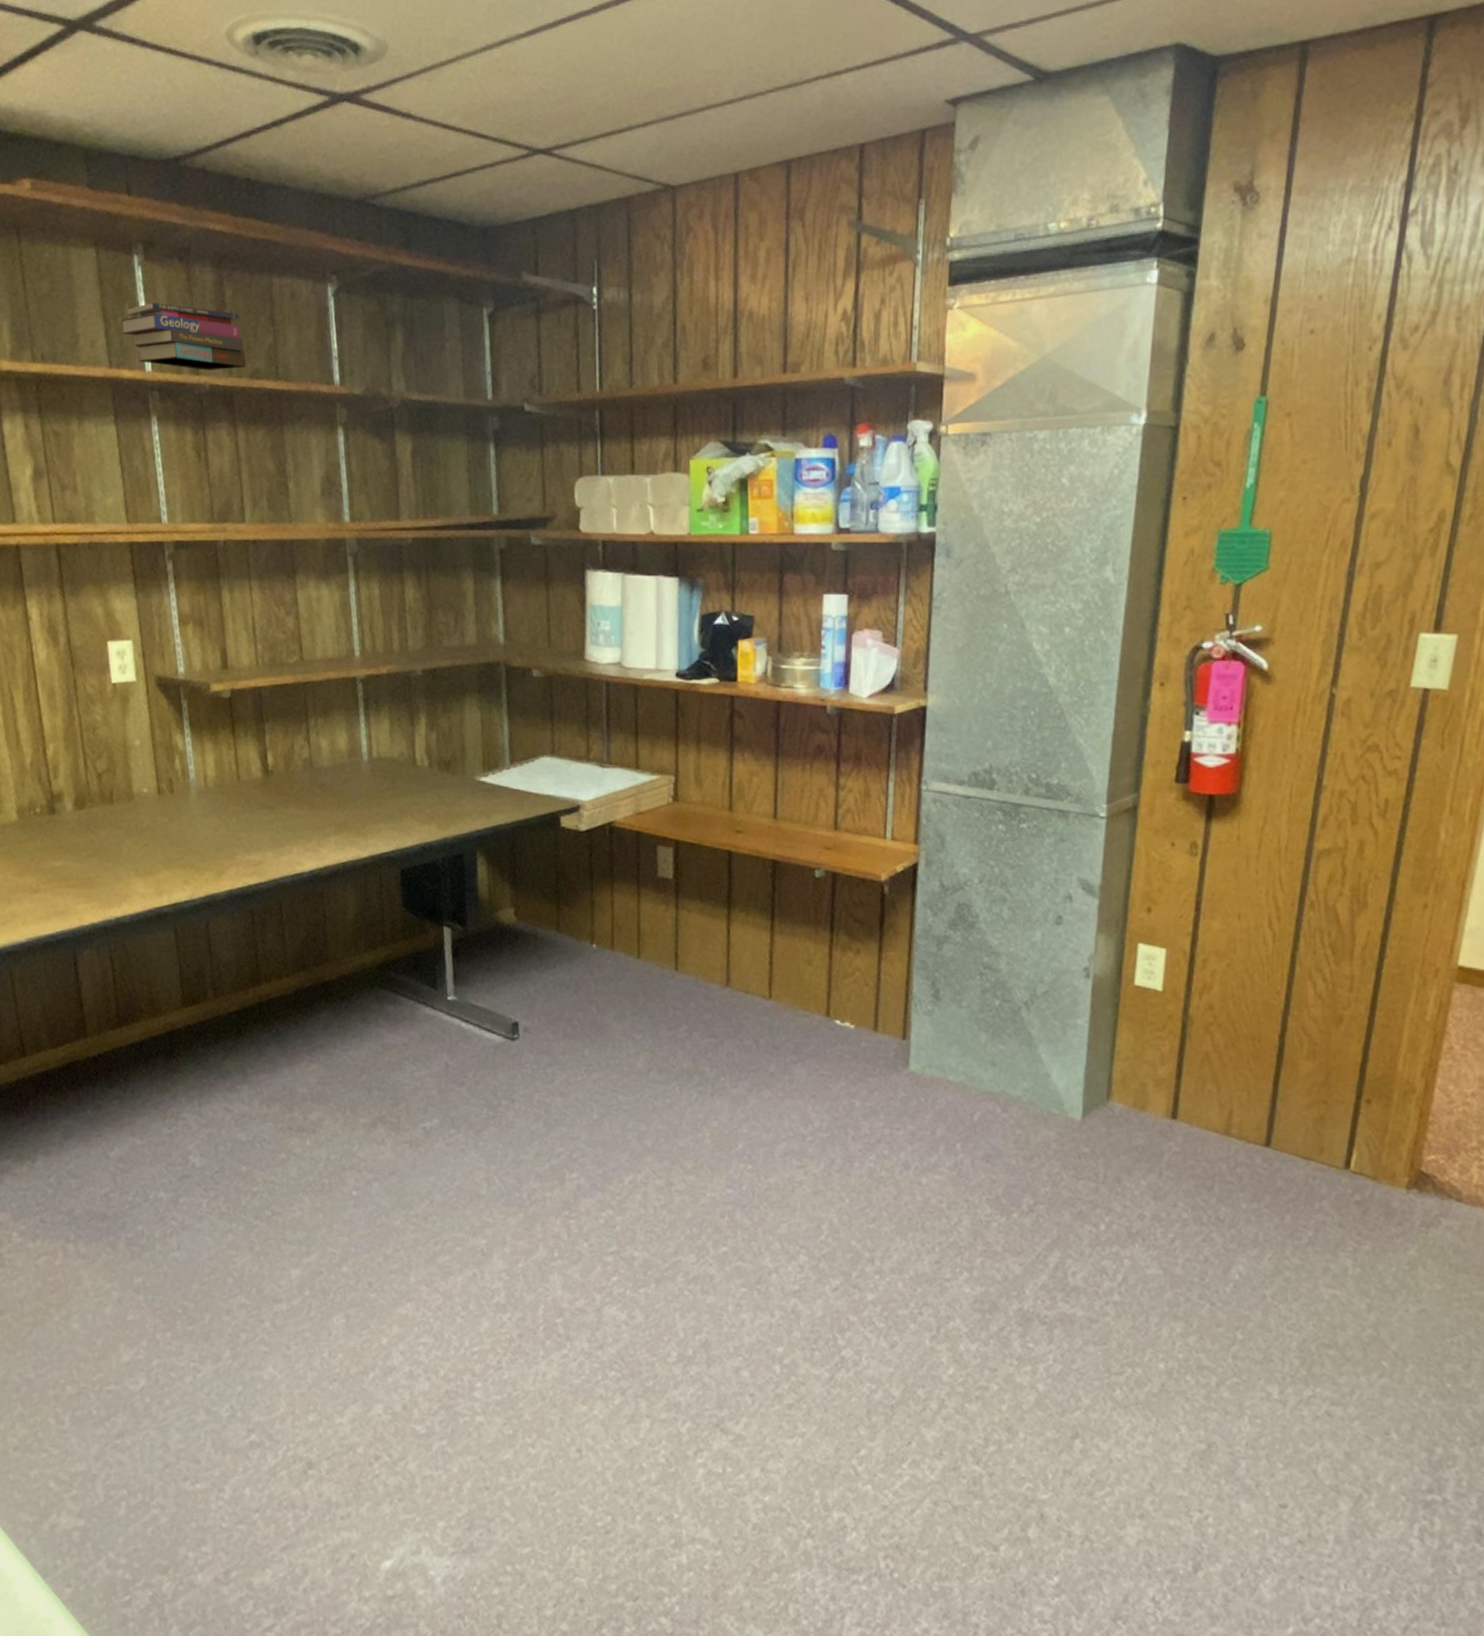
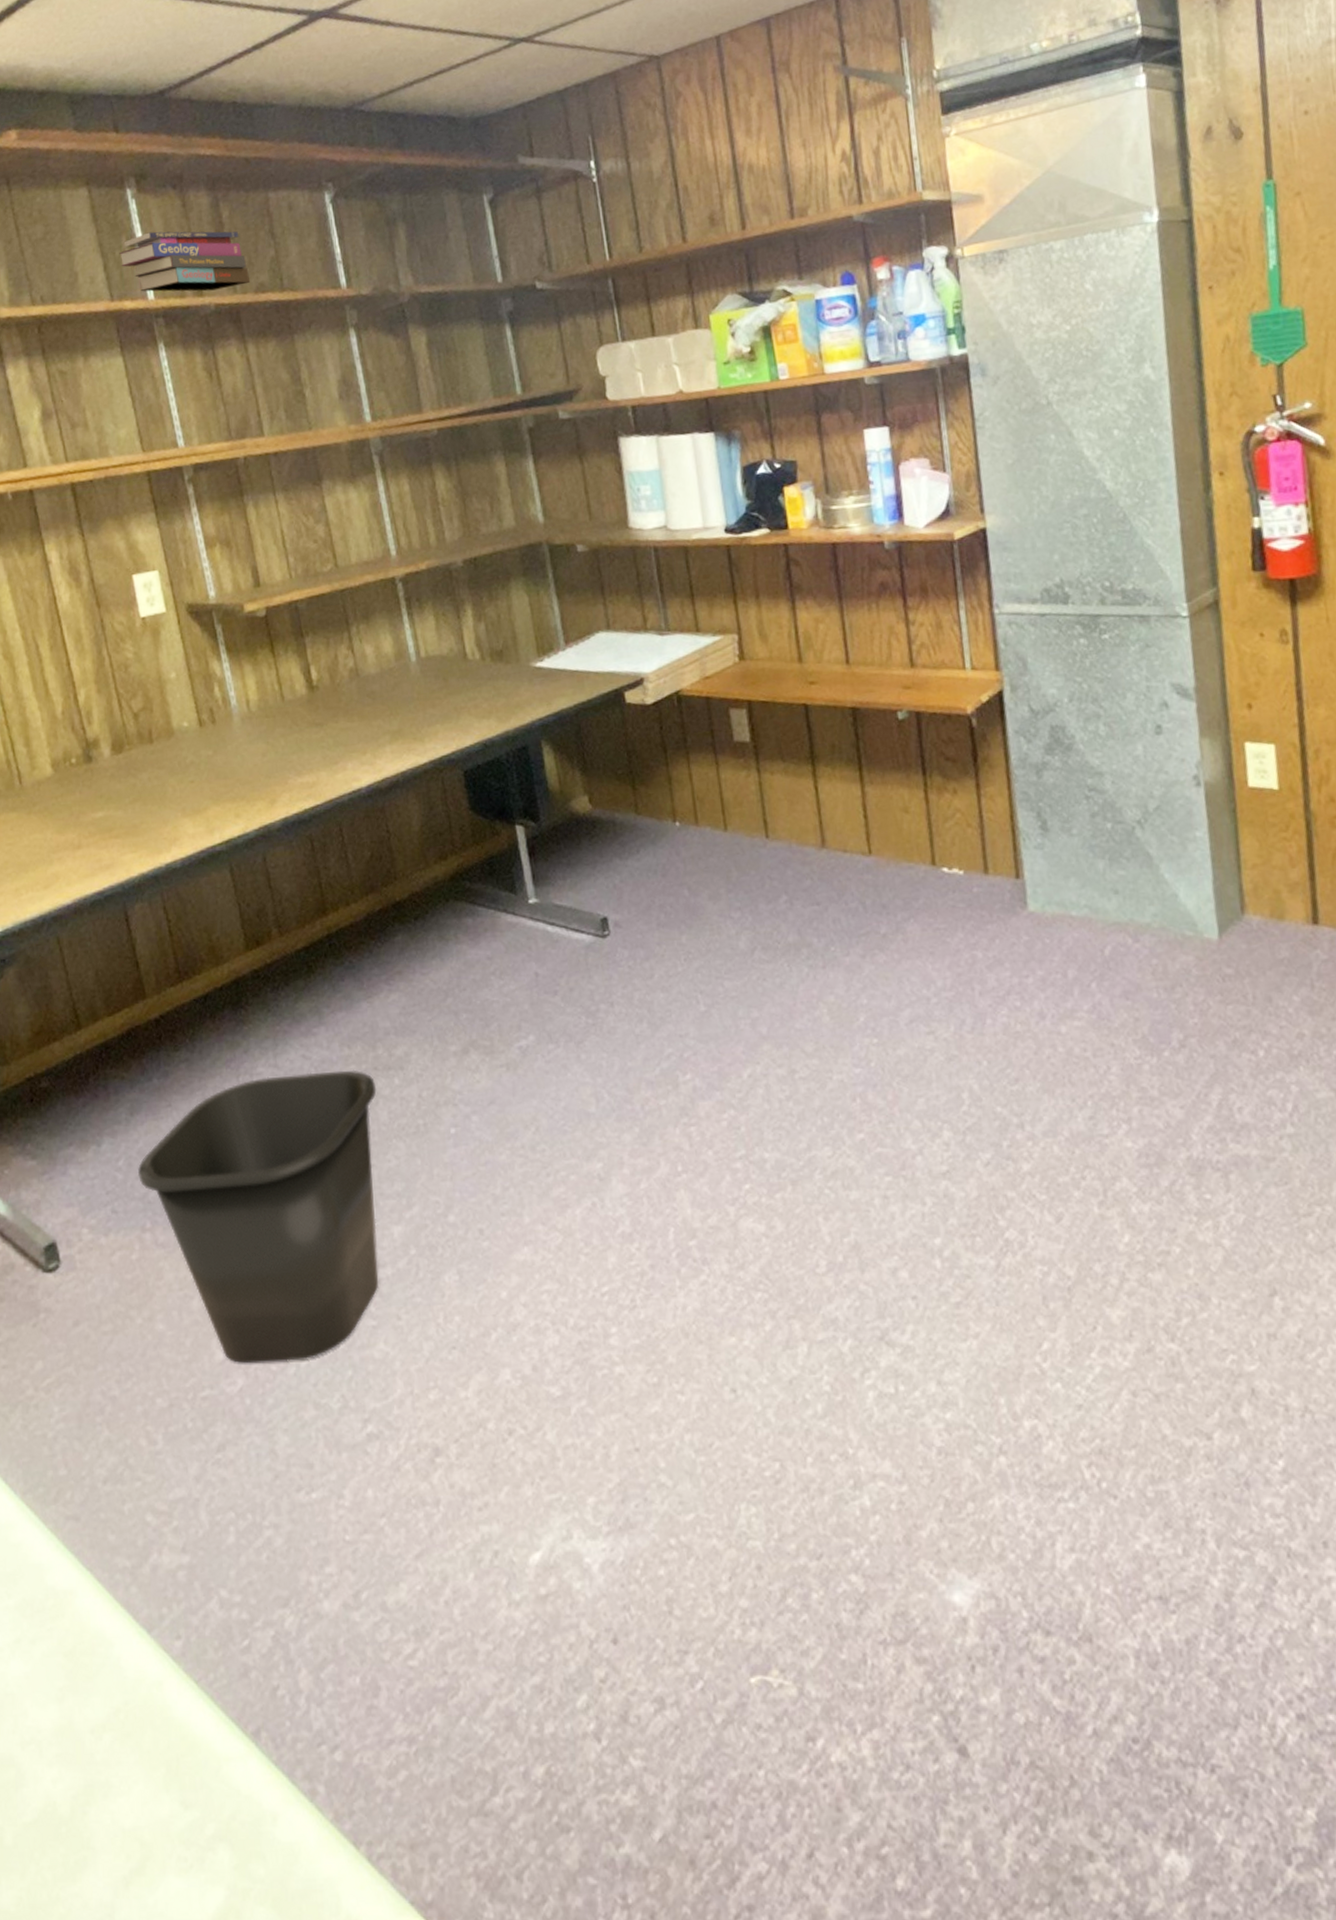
waste bin: none [67,1122,289,1371] -> present [138,1069,379,1363]

